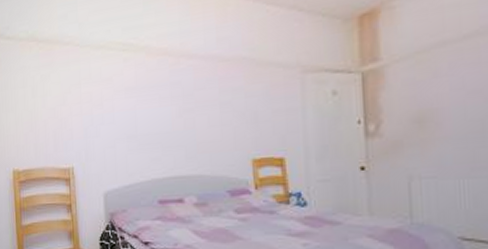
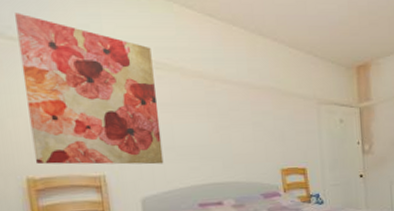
wall art: none [12,13,126,157] -> present [15,12,164,165]

